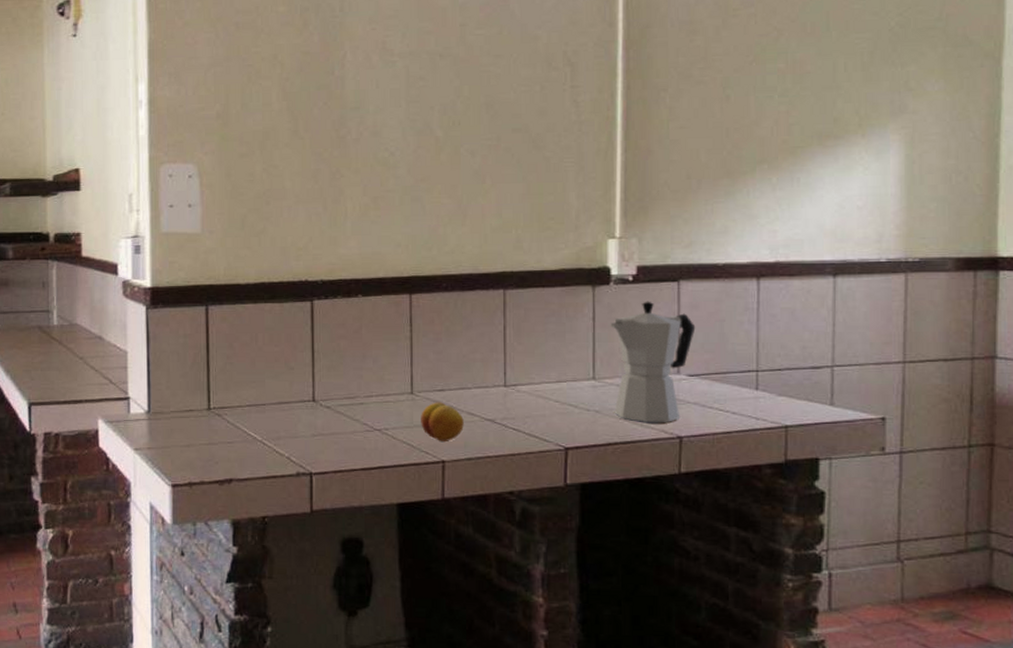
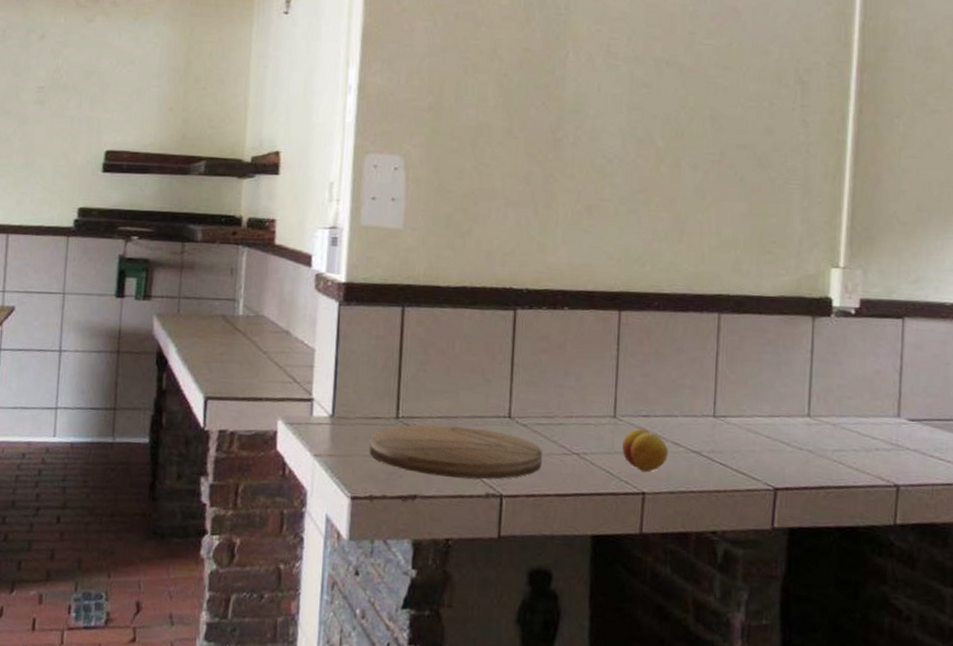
cutting board: none [185,413,346,460] -> present [369,424,542,480]
moka pot: present [610,301,696,422] -> none [828,337,919,469]

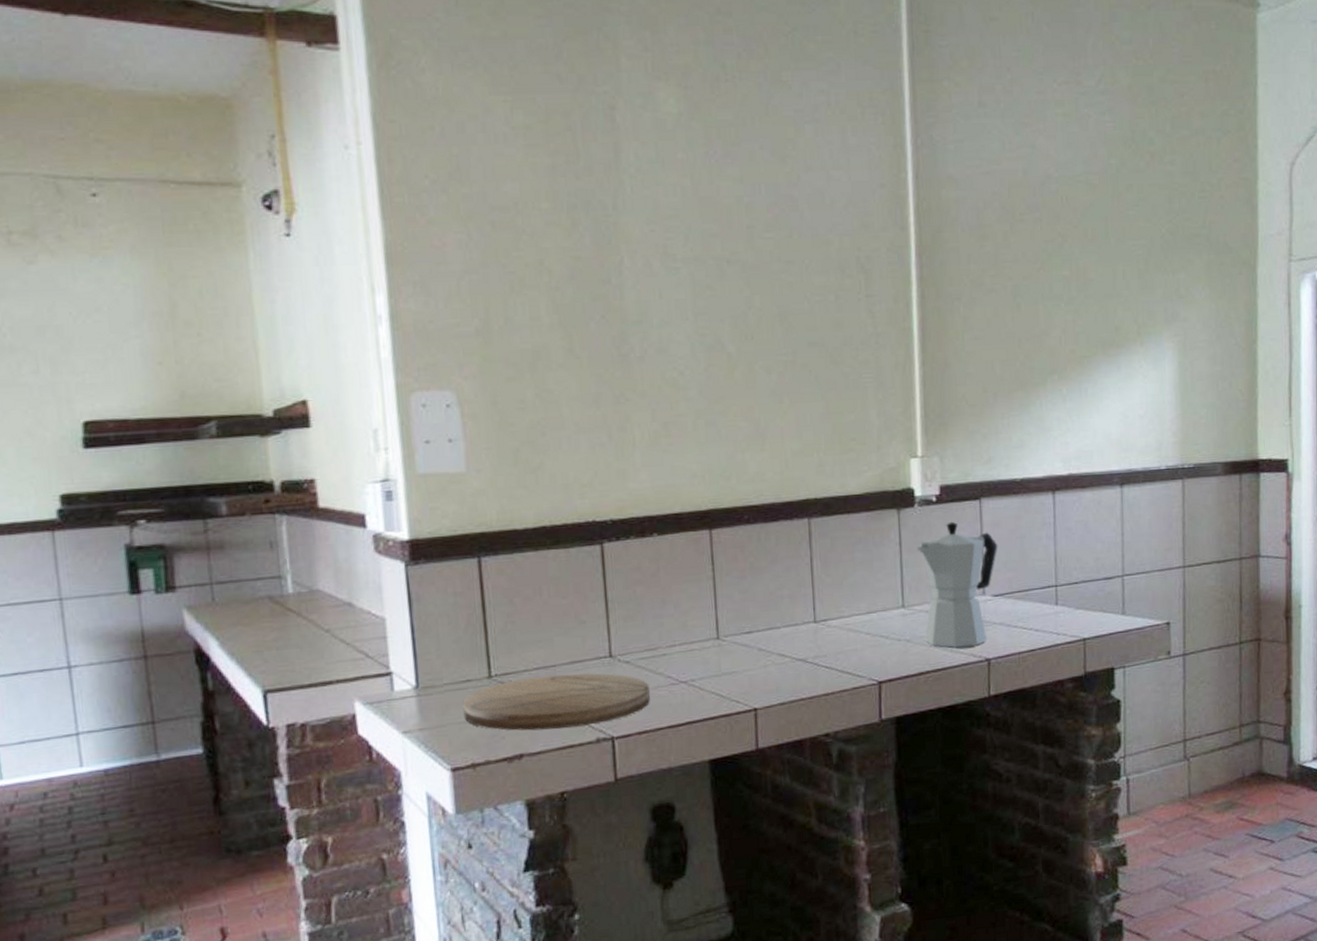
fruit: present [622,428,668,472] -> none [729,645,775,688]
moka pot: none [828,337,919,469] -> present [917,521,998,648]

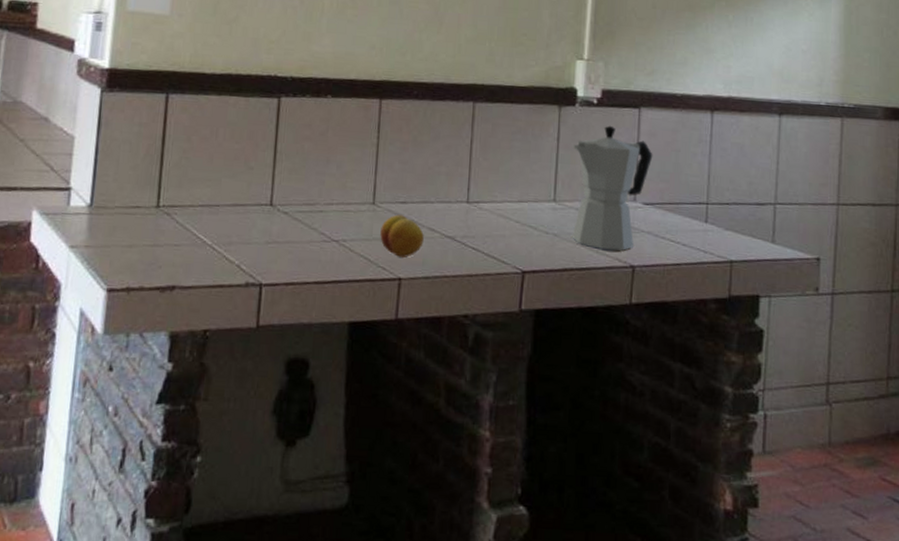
cutting board: present [462,673,650,731] -> none [127,213,303,268]
fruit: none [729,645,775,688] -> present [380,214,424,258]

